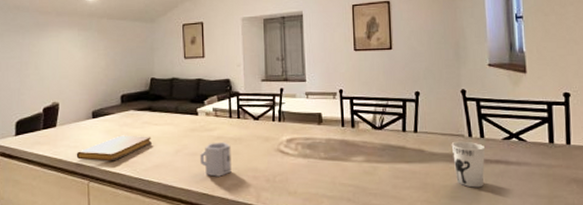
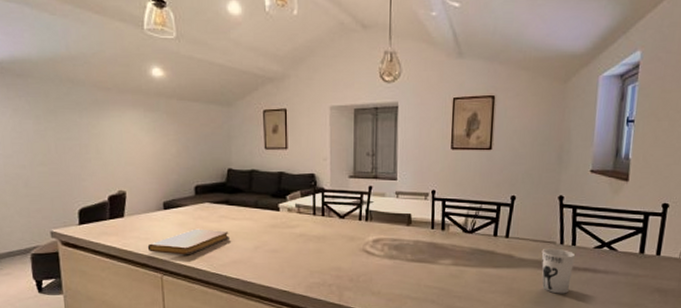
cup: present [200,141,232,177] -> none [281,239,314,275]

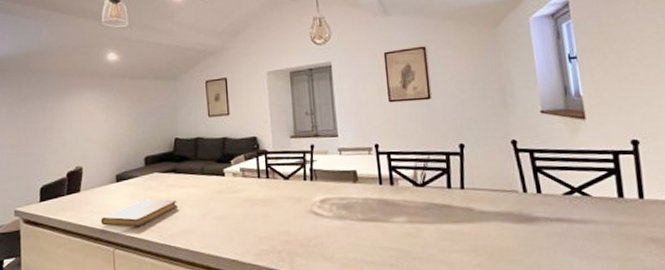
cup: present [541,248,576,294] -> none [503,197,545,250]

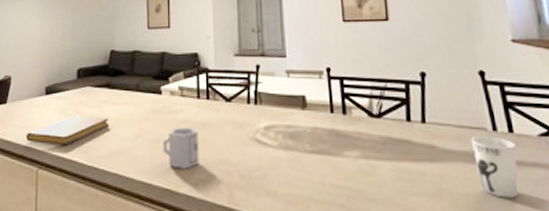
cup: none [228,203,262,242] -> present [163,126,199,169]
cup: none [503,197,545,250] -> present [470,136,518,198]

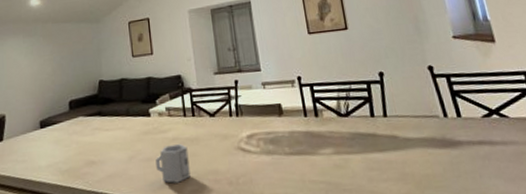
notebook: present [26,115,109,146] -> none [24,143,103,175]
cup: present [470,136,518,198] -> none [426,122,470,175]

